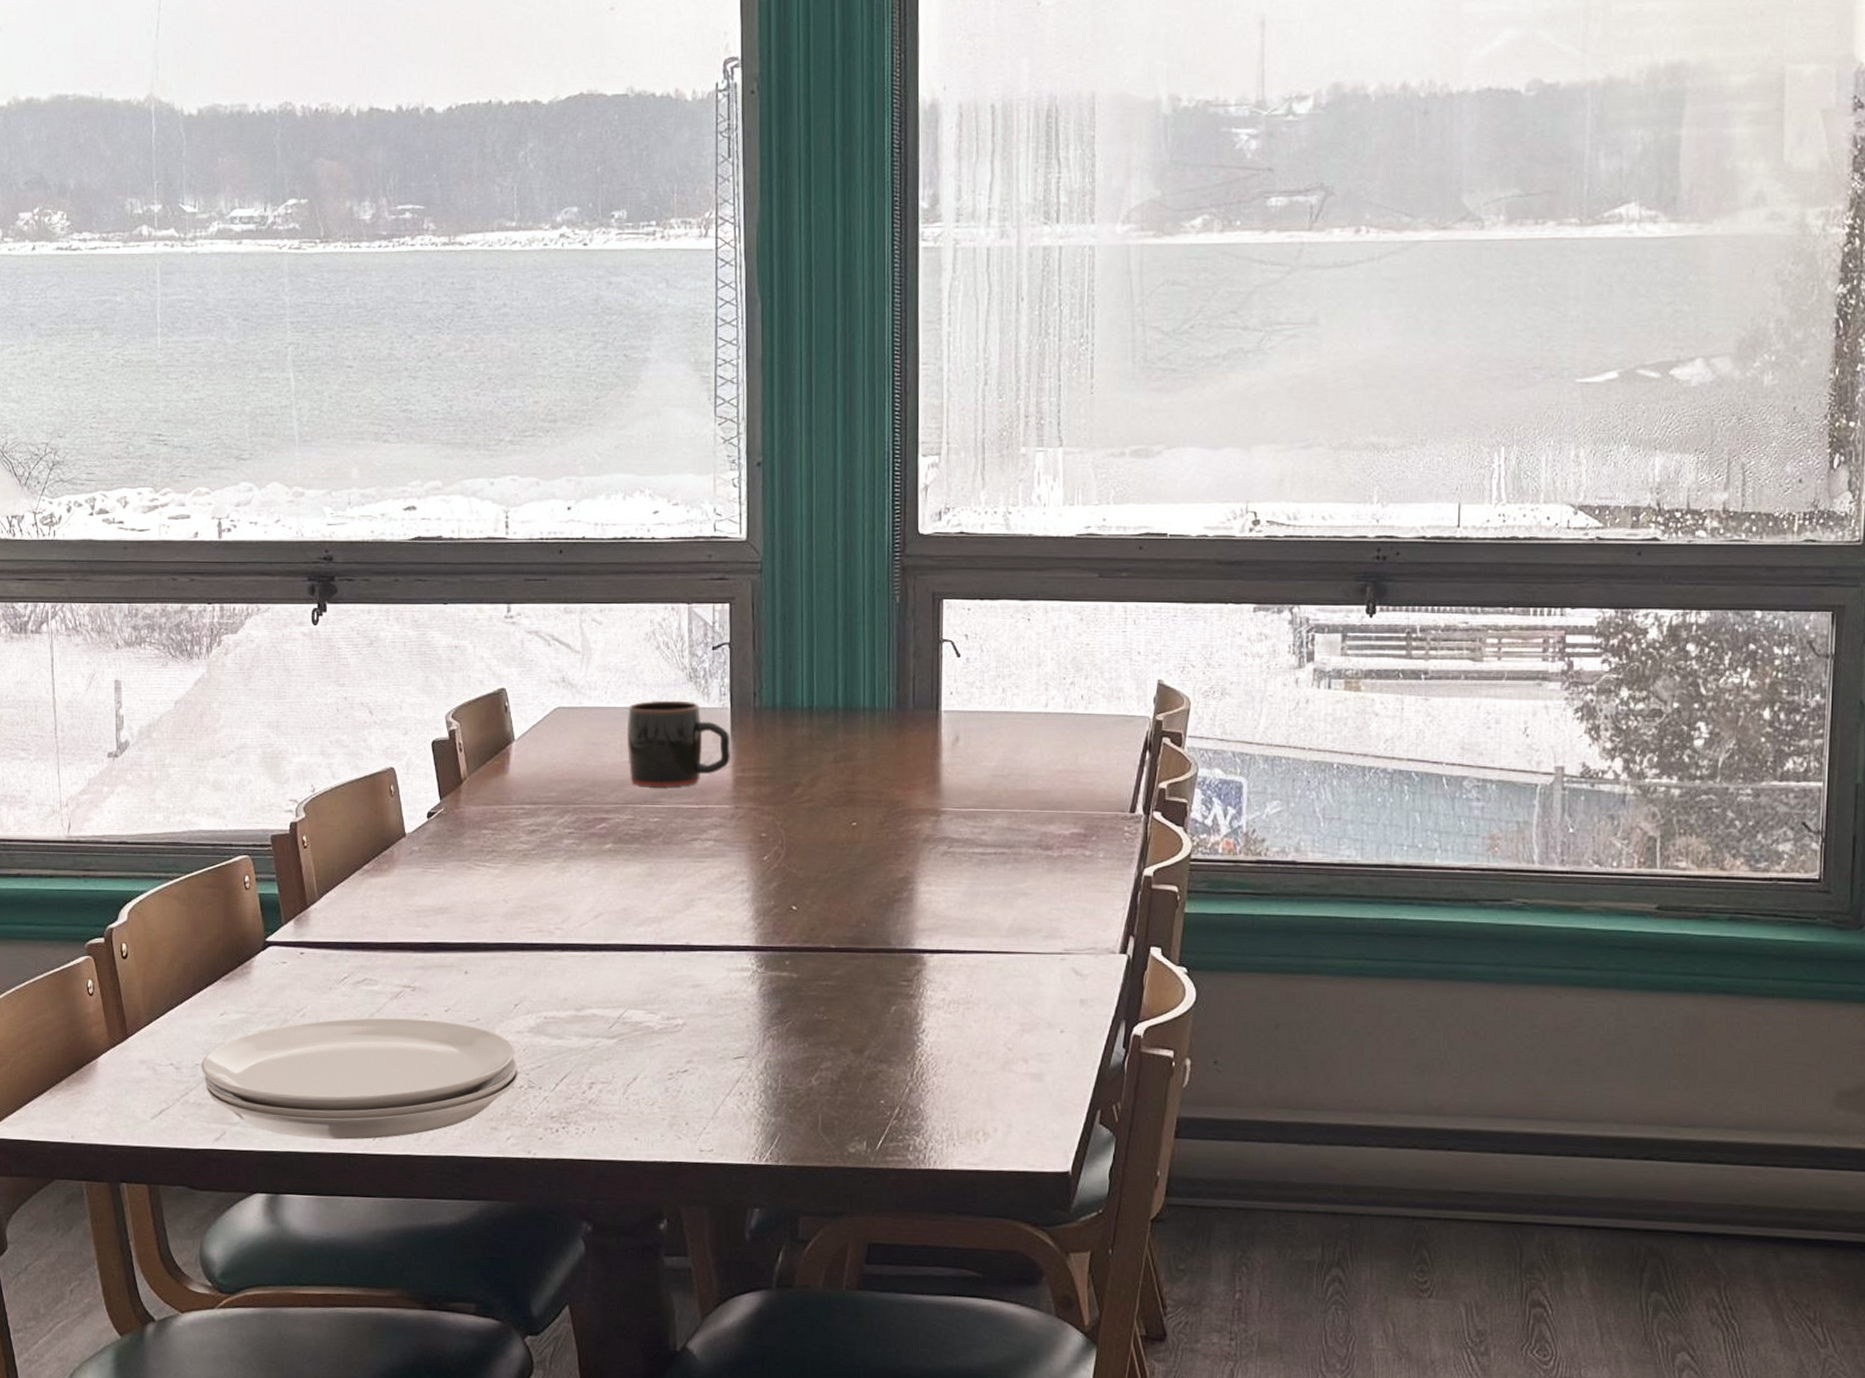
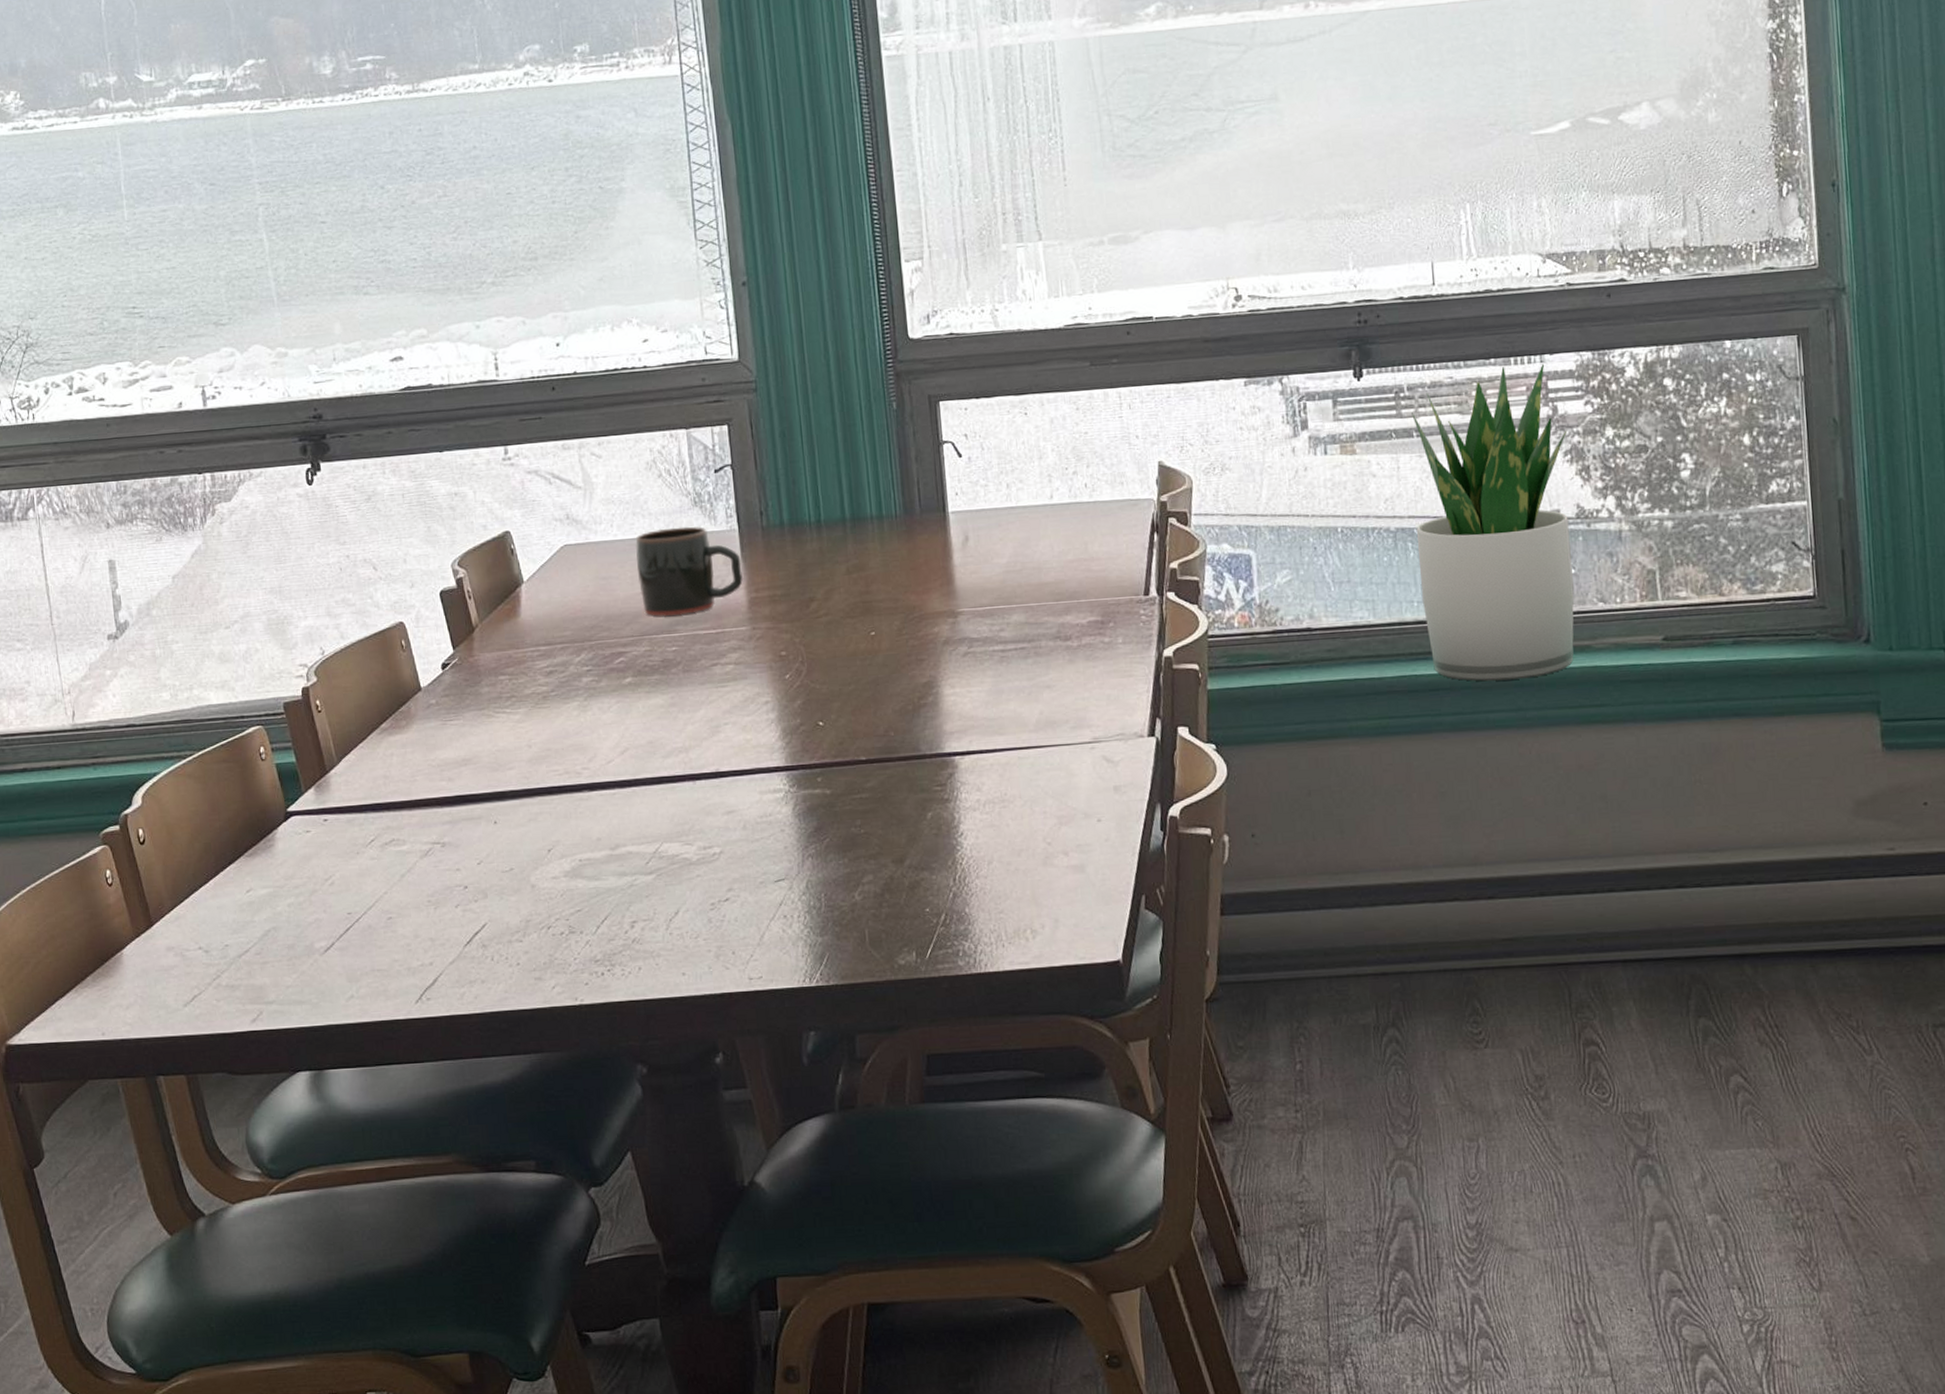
plate: present [201,1017,519,1140] -> none [231,874,559,1010]
planter: none [1413,617,1581,934] -> present [1412,364,1574,682]

